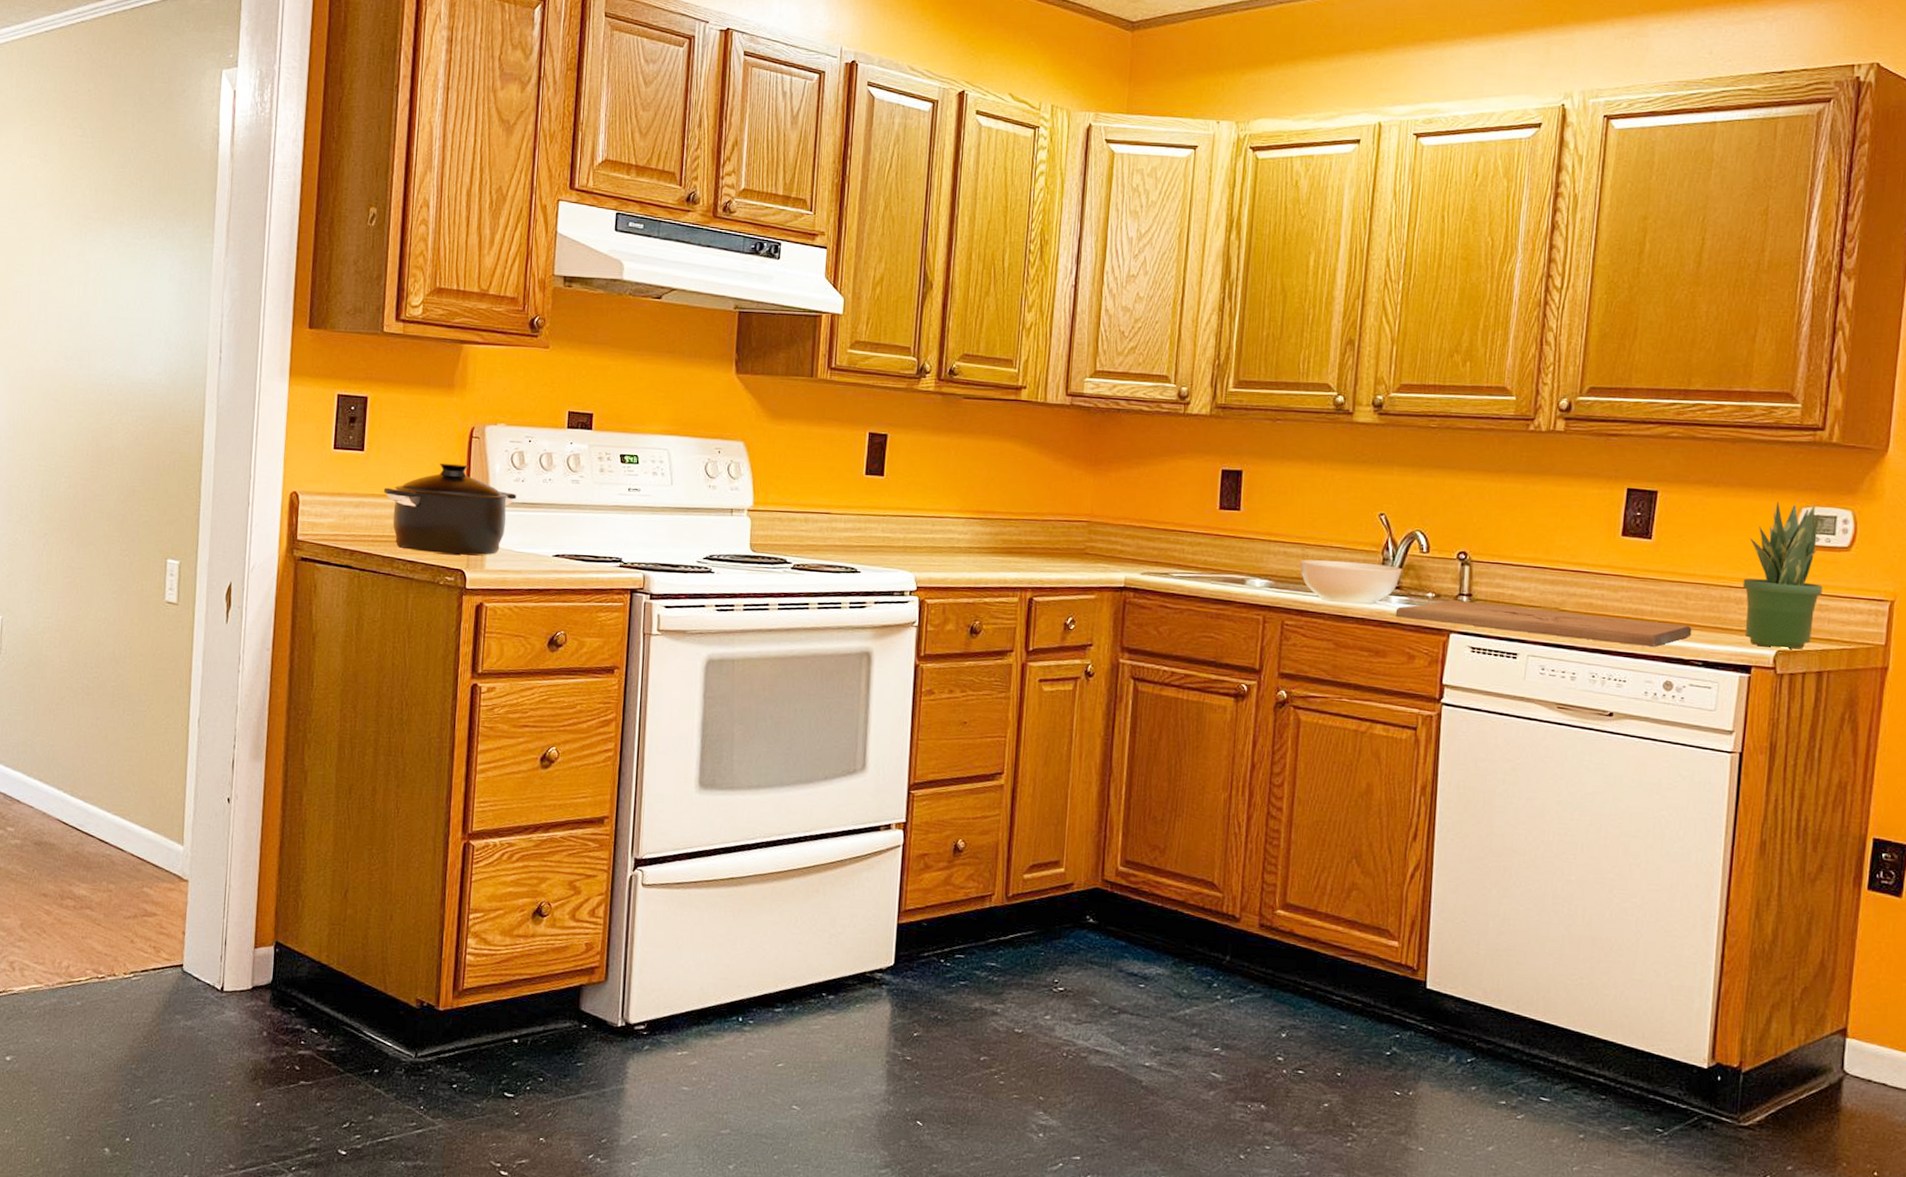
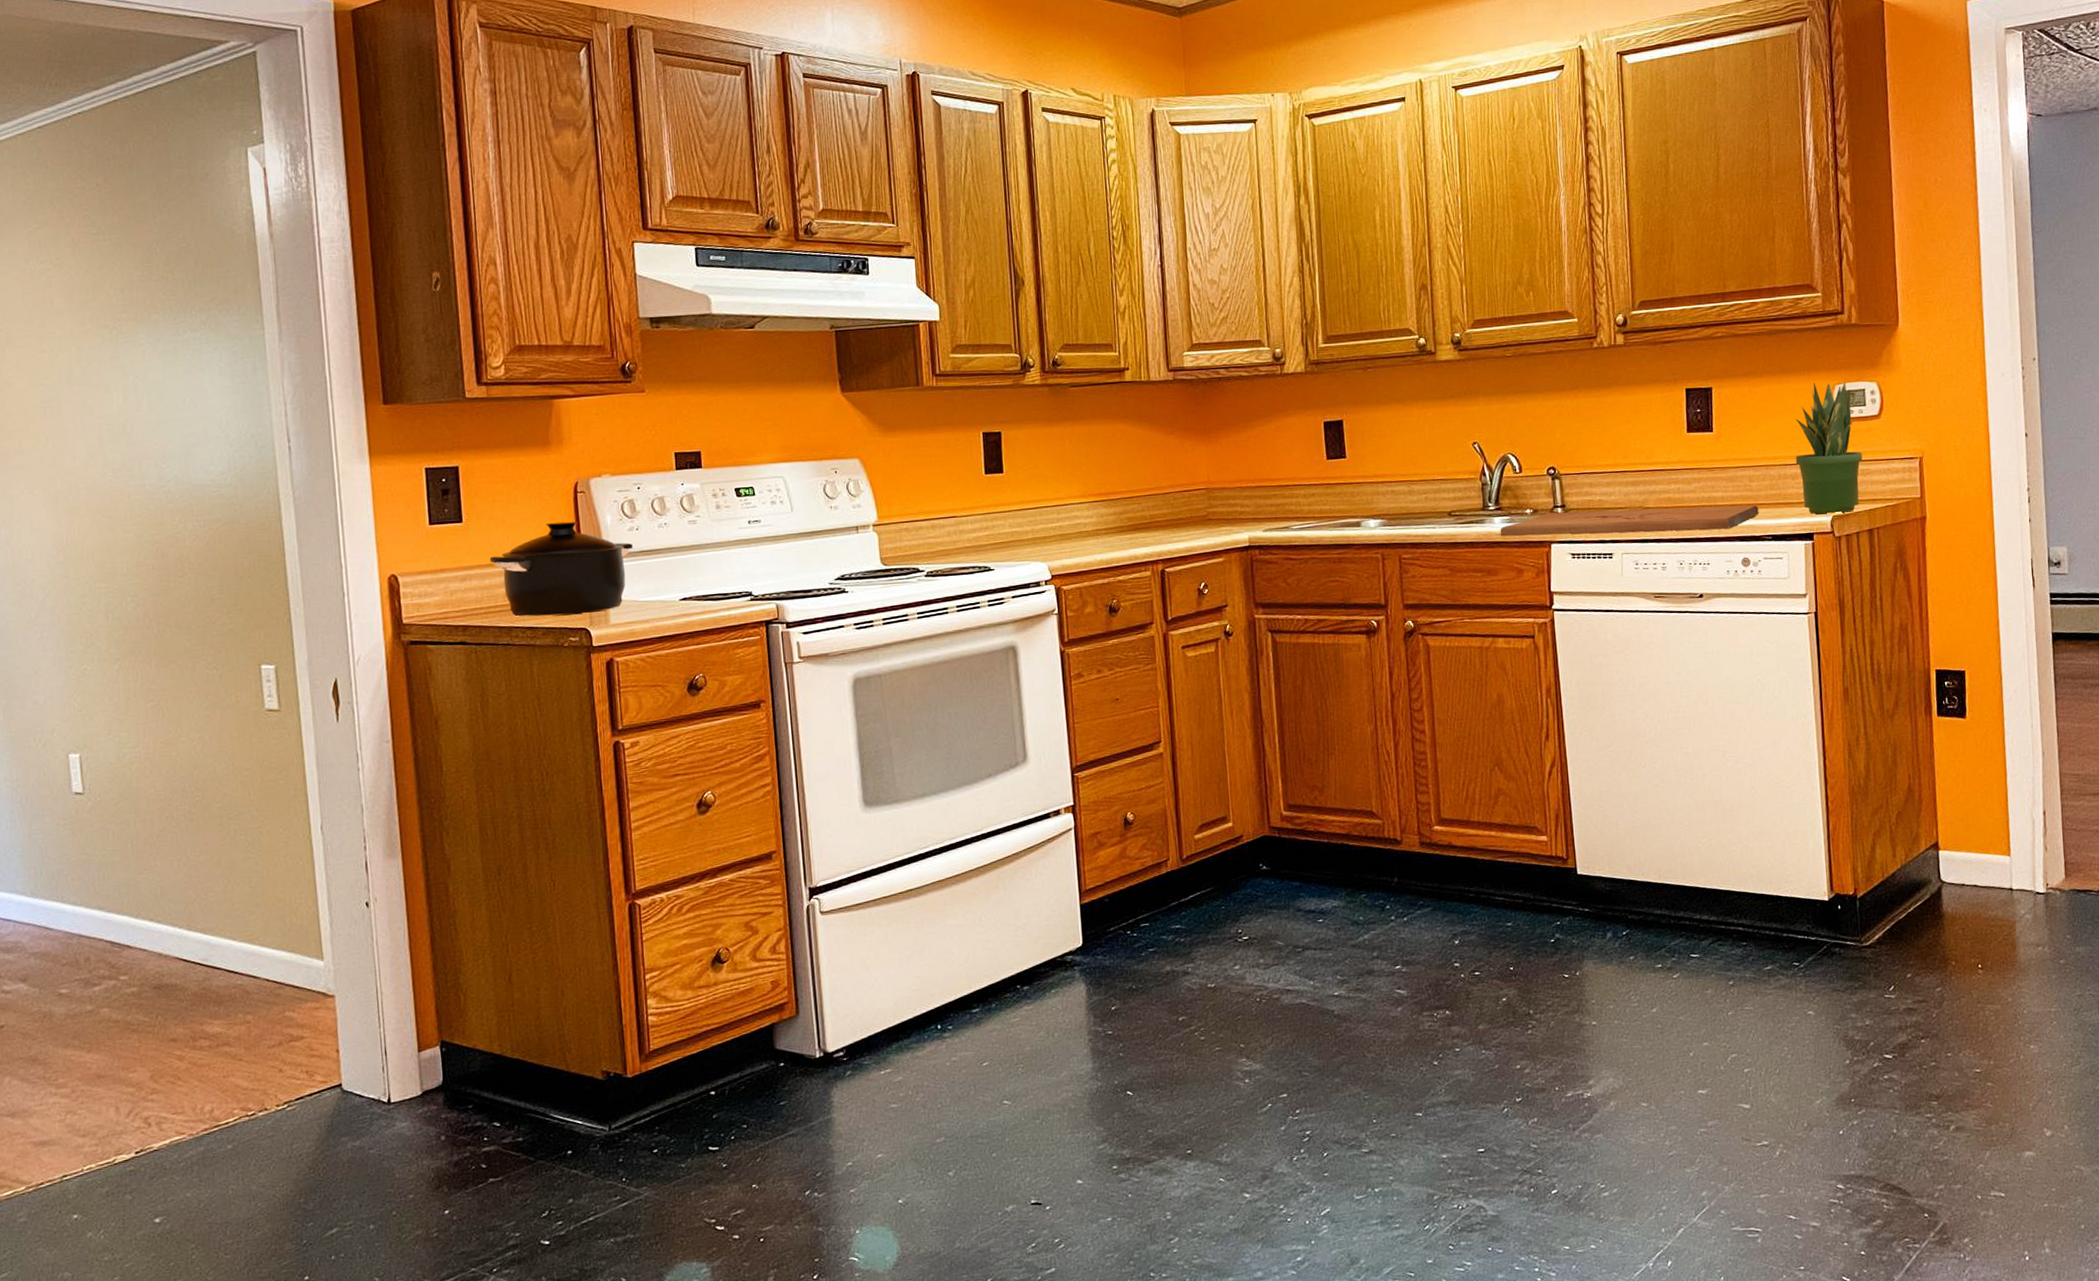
bowl: present [1299,559,1402,605] -> none [1407,489,1501,532]

